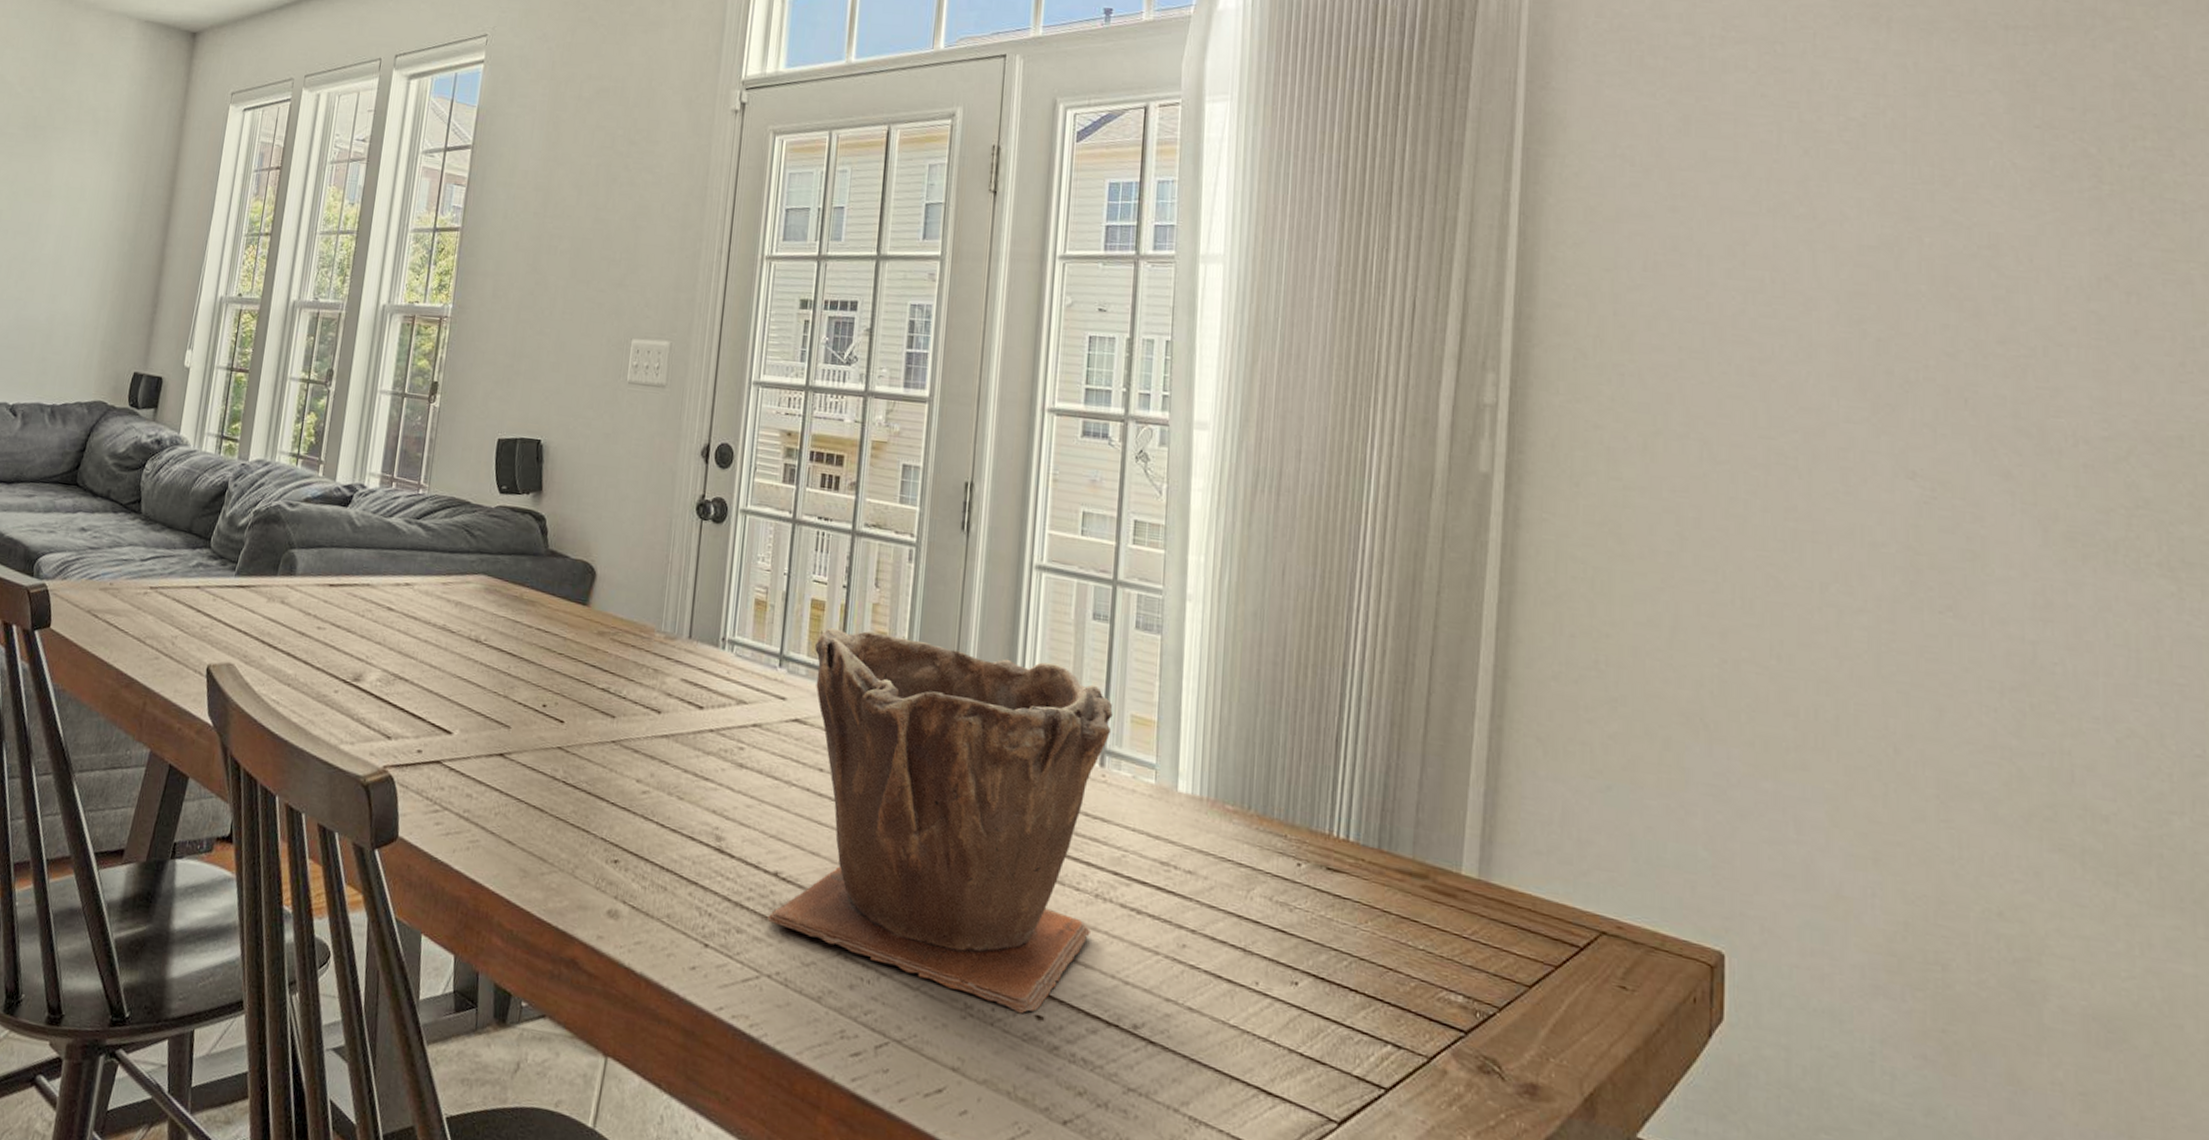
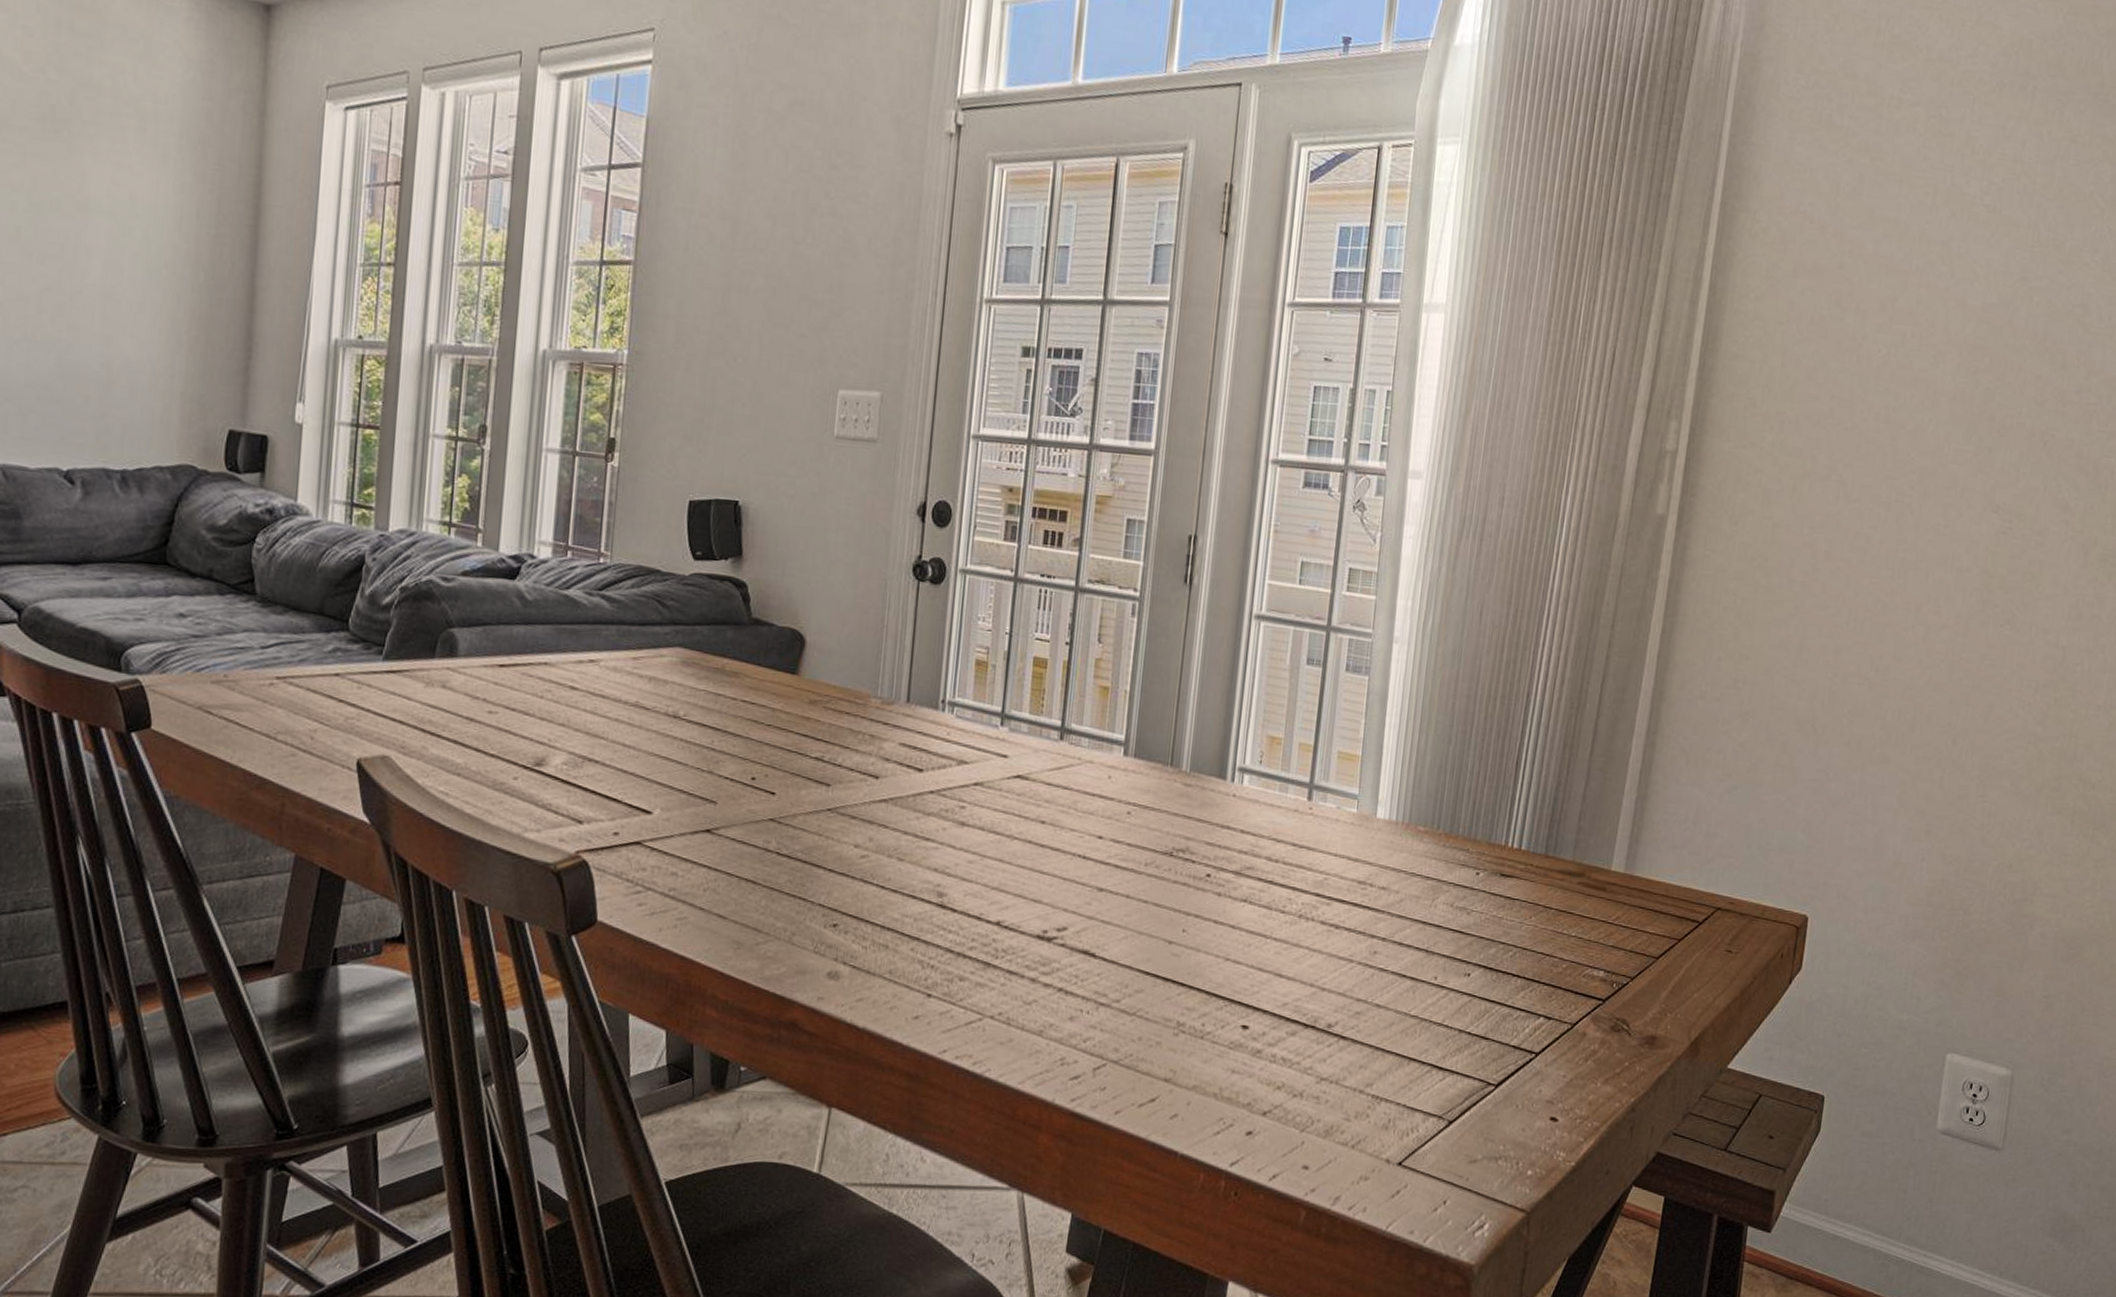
plant pot: present [767,627,1113,1014] -> none [990,684,1322,1026]

